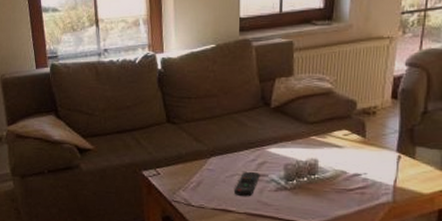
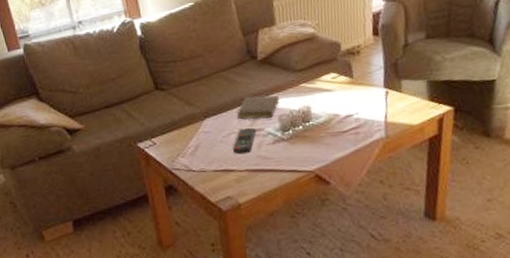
book: none [242,141,296,165] -> present [236,93,288,120]

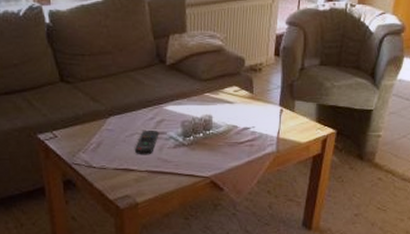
book: present [236,93,288,120] -> none [141,99,192,123]

